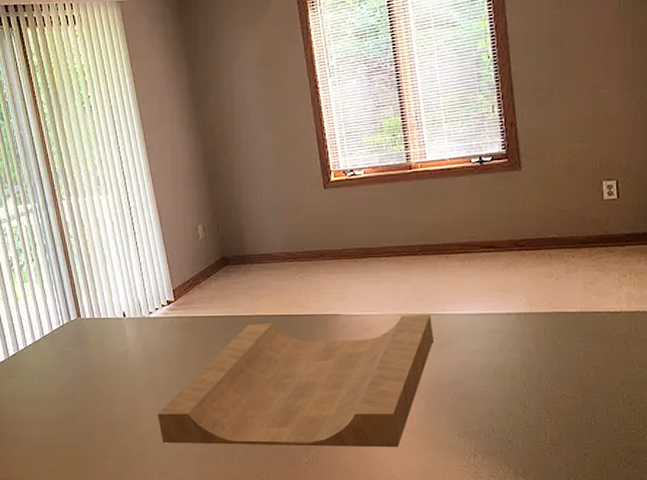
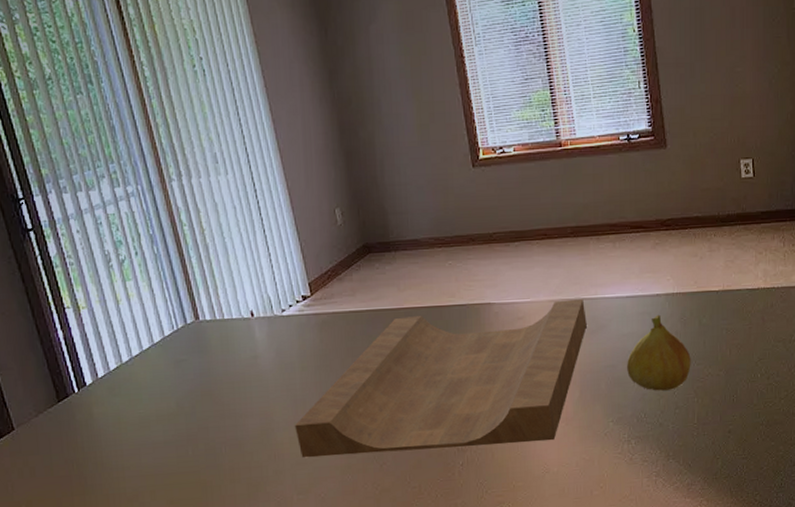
fruit: none [475,333,544,408] -> present [627,314,691,391]

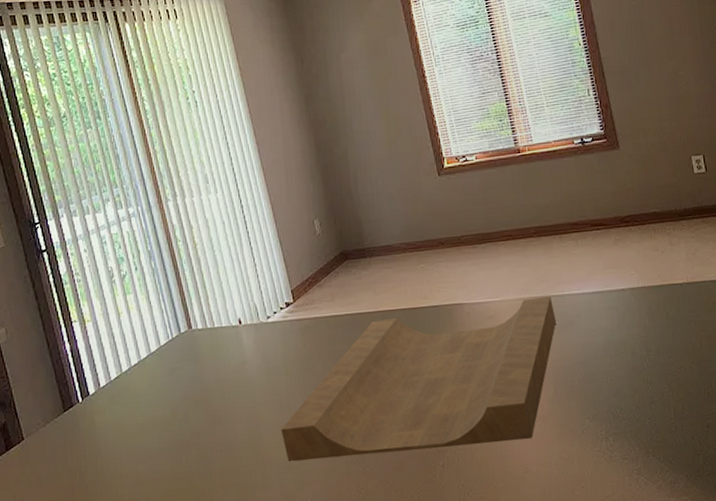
fruit: present [627,314,691,391] -> none [598,309,663,386]

